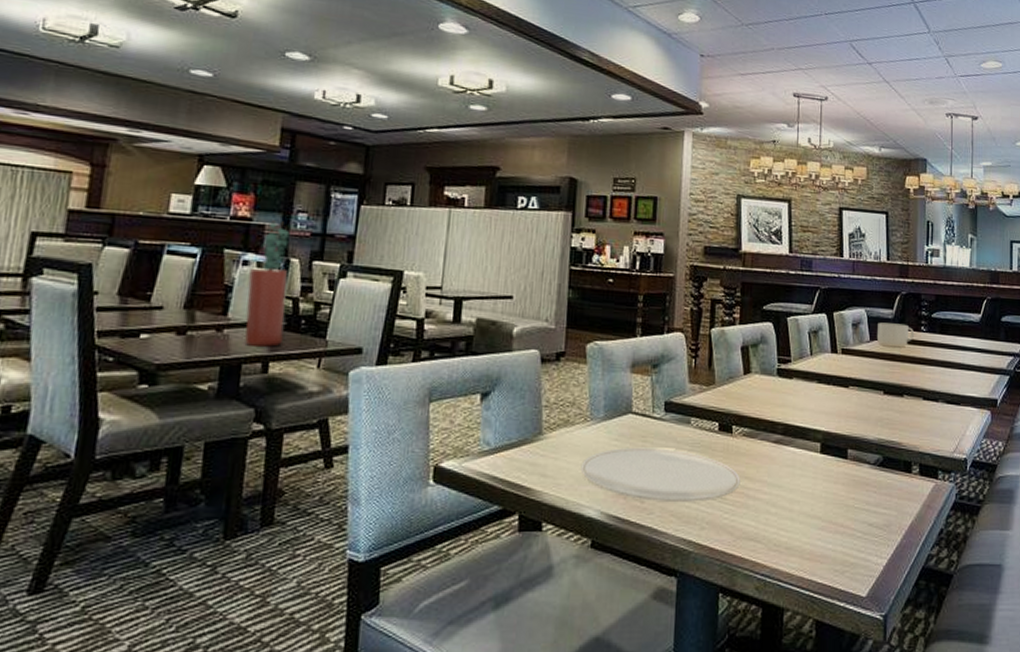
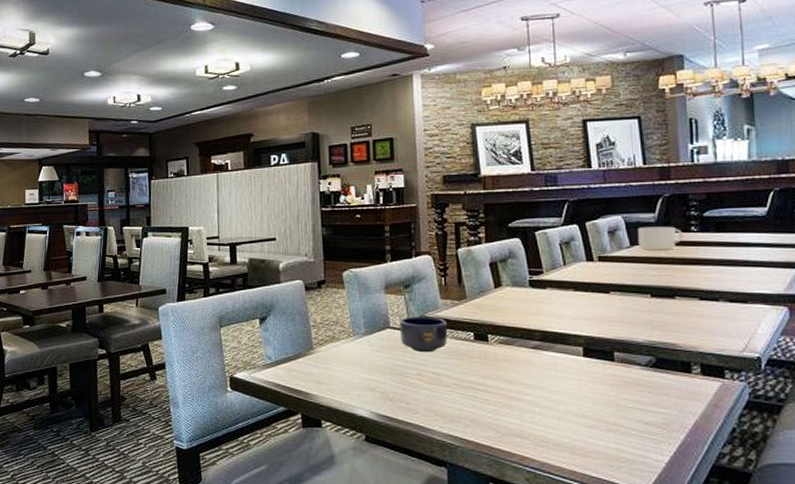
vase: present [244,220,290,347] -> none [82,200,110,293]
plate: present [580,447,741,503] -> none [349,357,501,404]
mug: none [642,401,693,444] -> present [400,316,448,353]

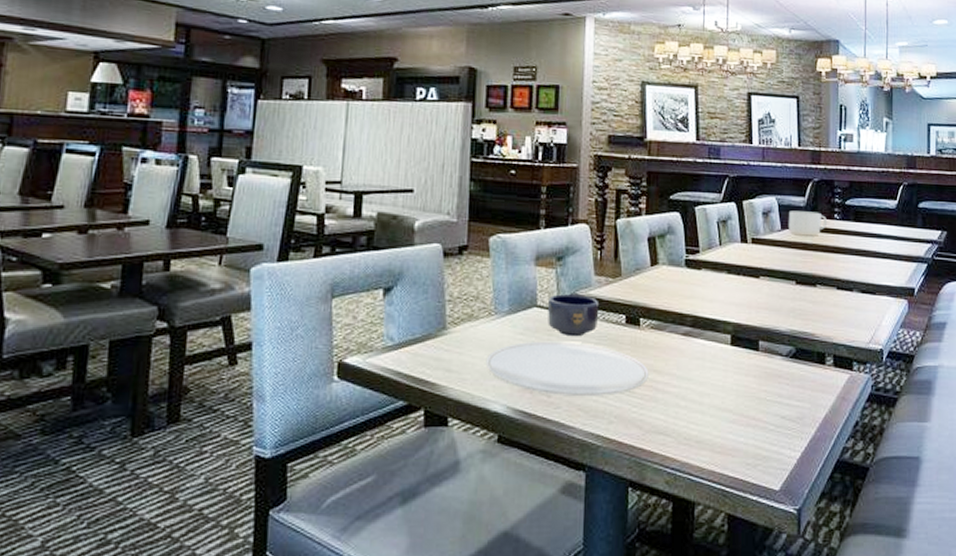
plate: none [349,357,501,404] -> present [485,341,649,397]

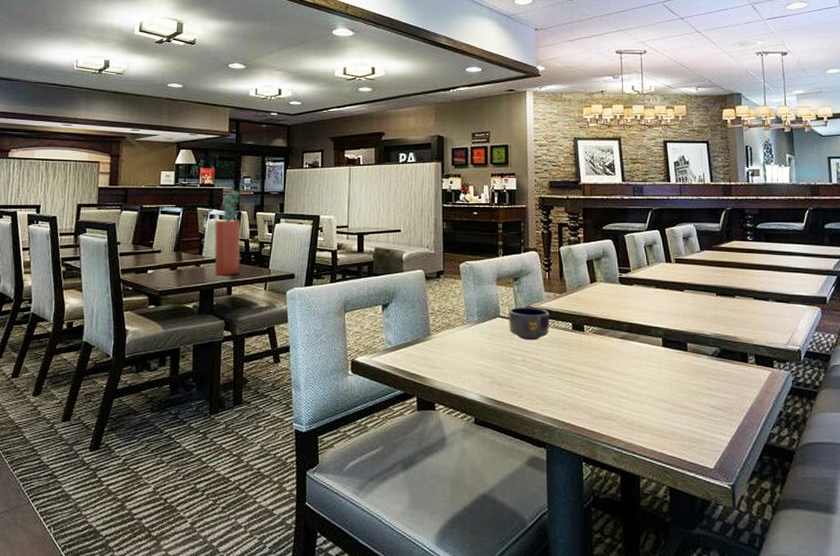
vase: none [145,117,188,245] -> present [214,185,240,276]
plate: present [485,341,649,397] -> none [462,344,594,388]
cup: present [788,210,827,236] -> none [706,235,741,256]

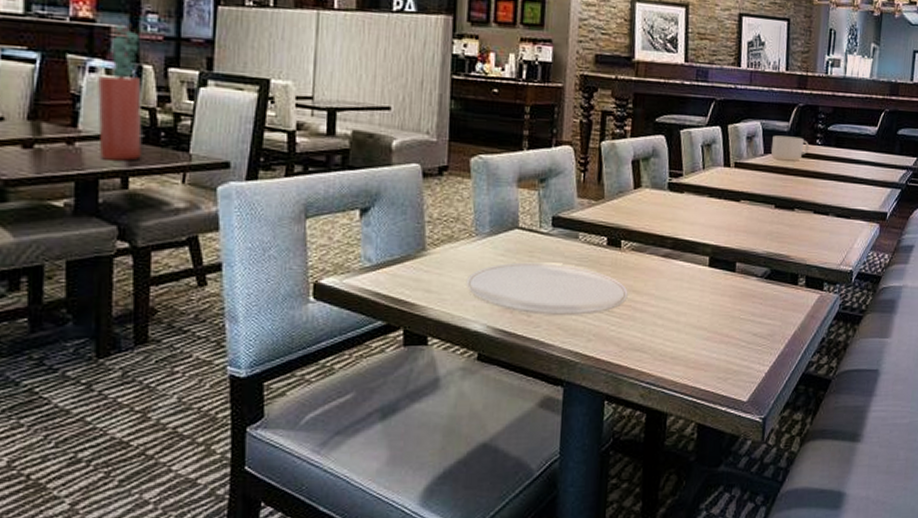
plate: none [462,344,594,388] -> present [466,262,628,316]
mug: present [509,307,550,341] -> none [529,216,582,258]
cup: none [706,235,741,256] -> present [770,135,809,161]

